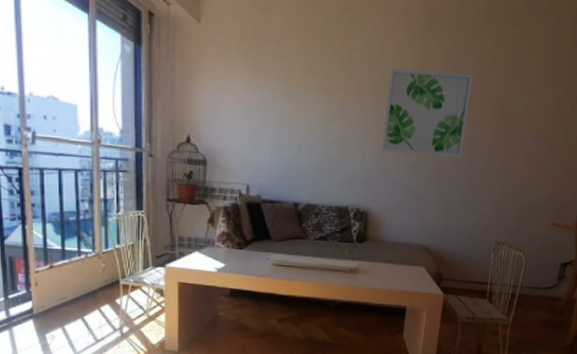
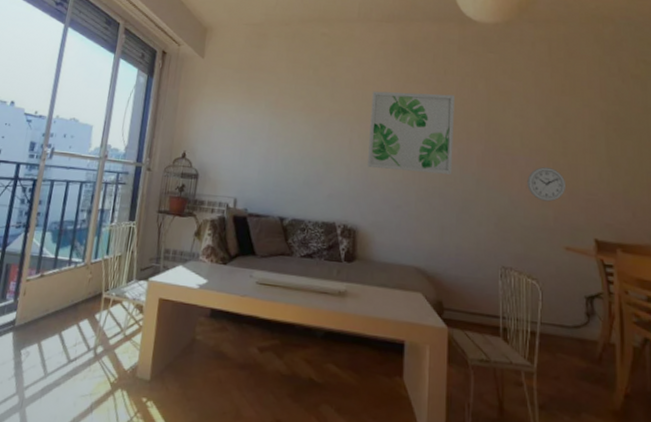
wall clock: none [529,150,564,183] -> present [527,167,567,202]

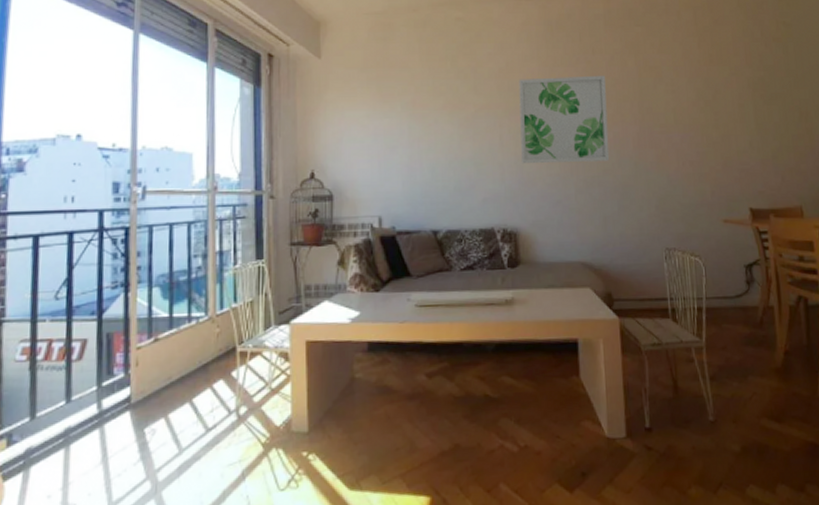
wall clock: present [527,167,567,202] -> none [683,142,721,177]

